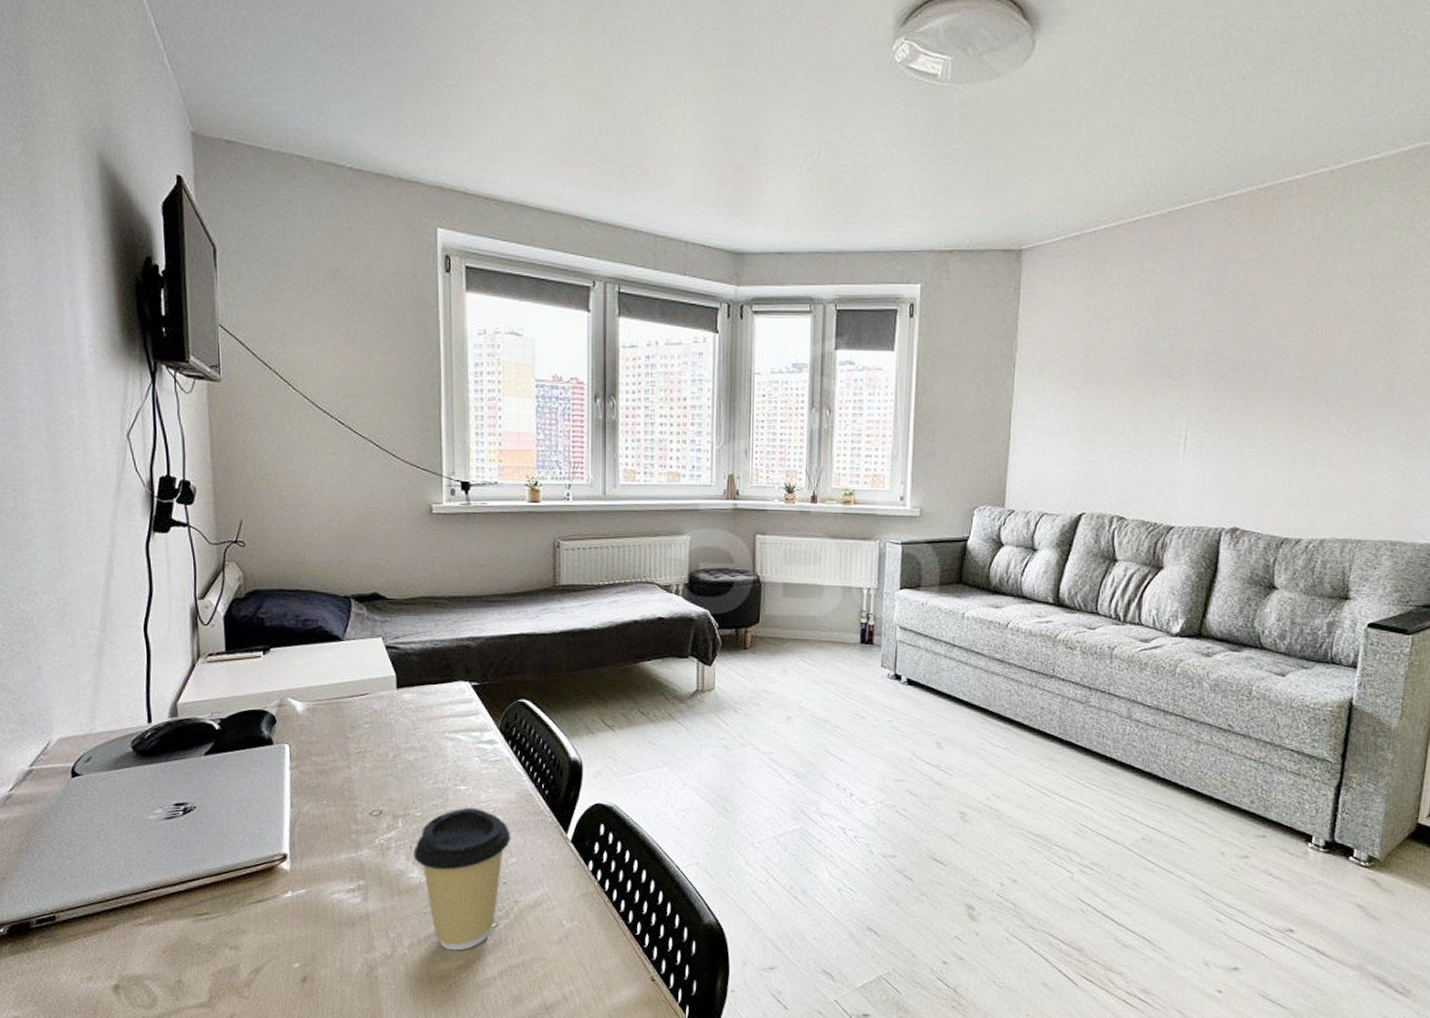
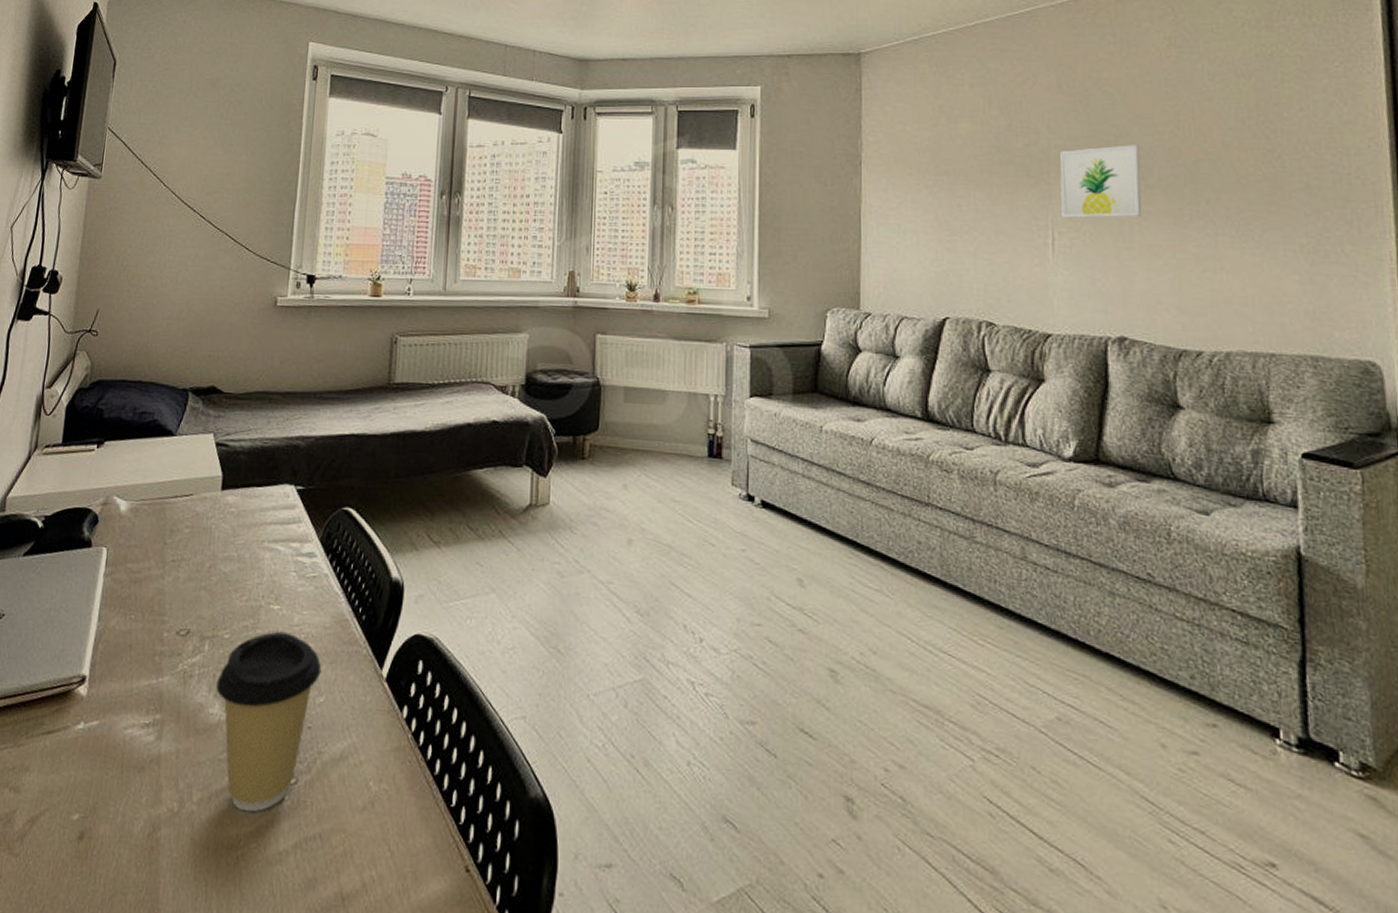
wall art: none [1196,347,1275,418] -> present [1059,145,1142,218]

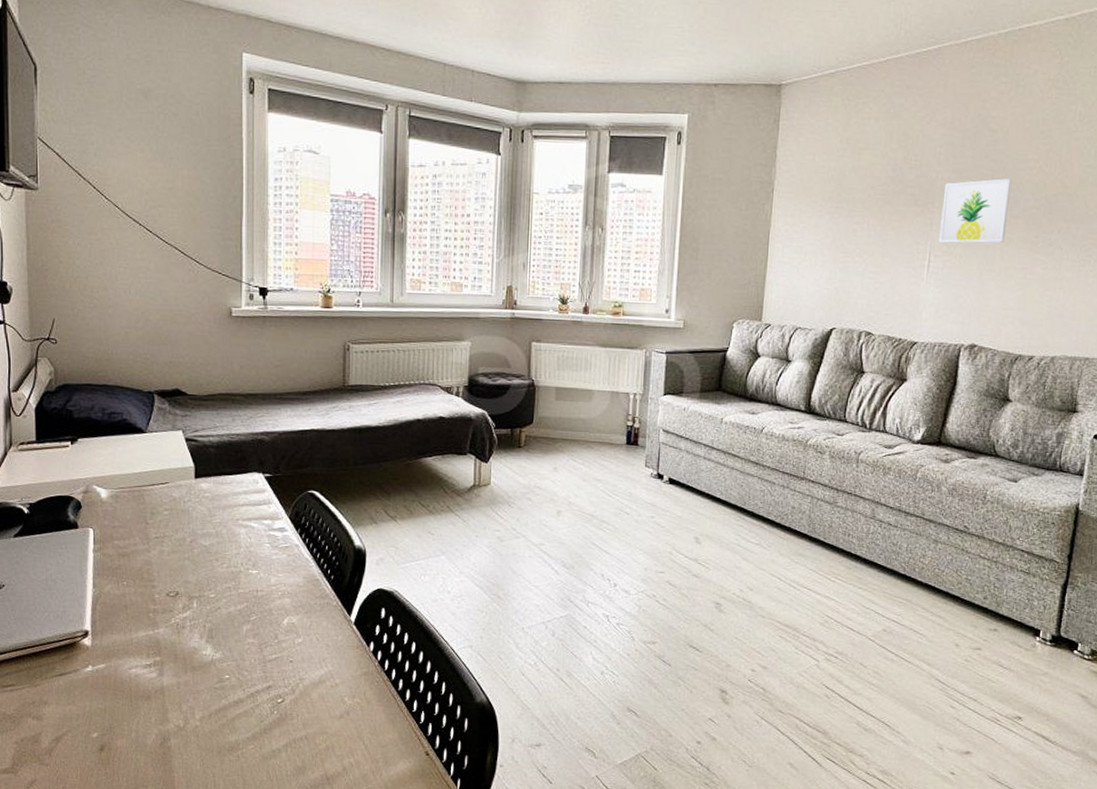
coffee cup: present [216,631,322,813] -> none [207,590,298,724]

